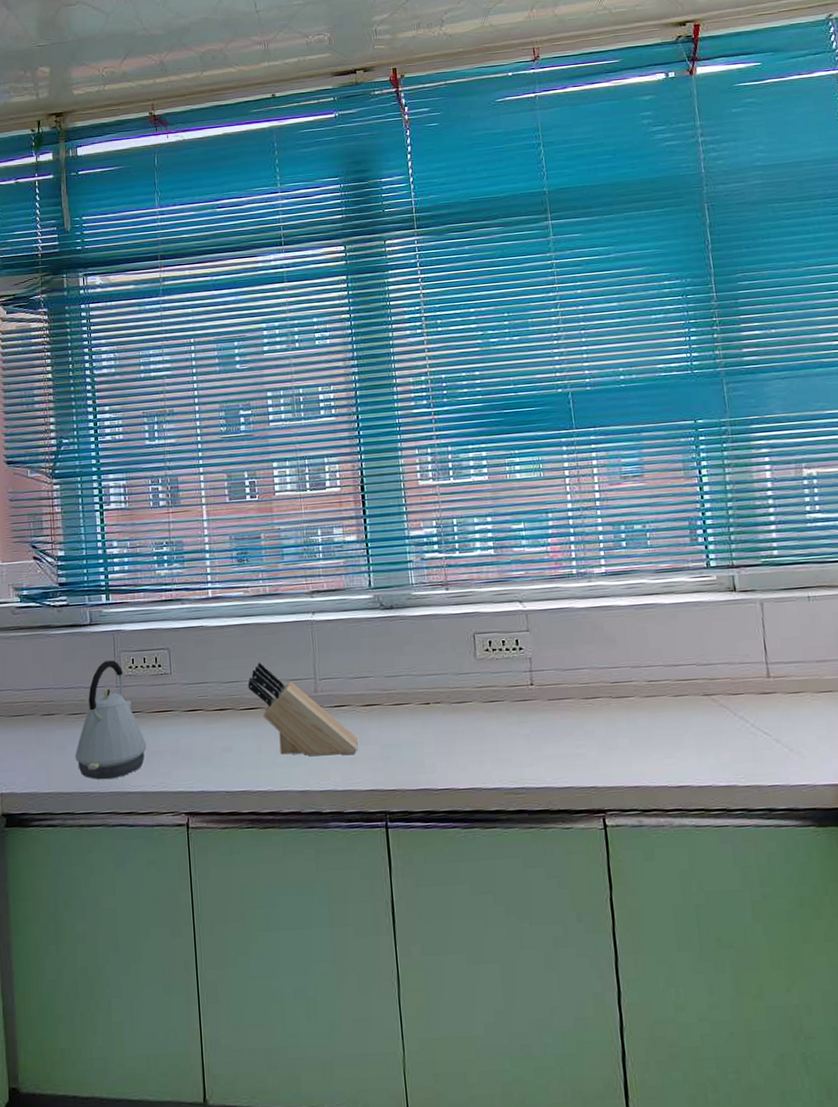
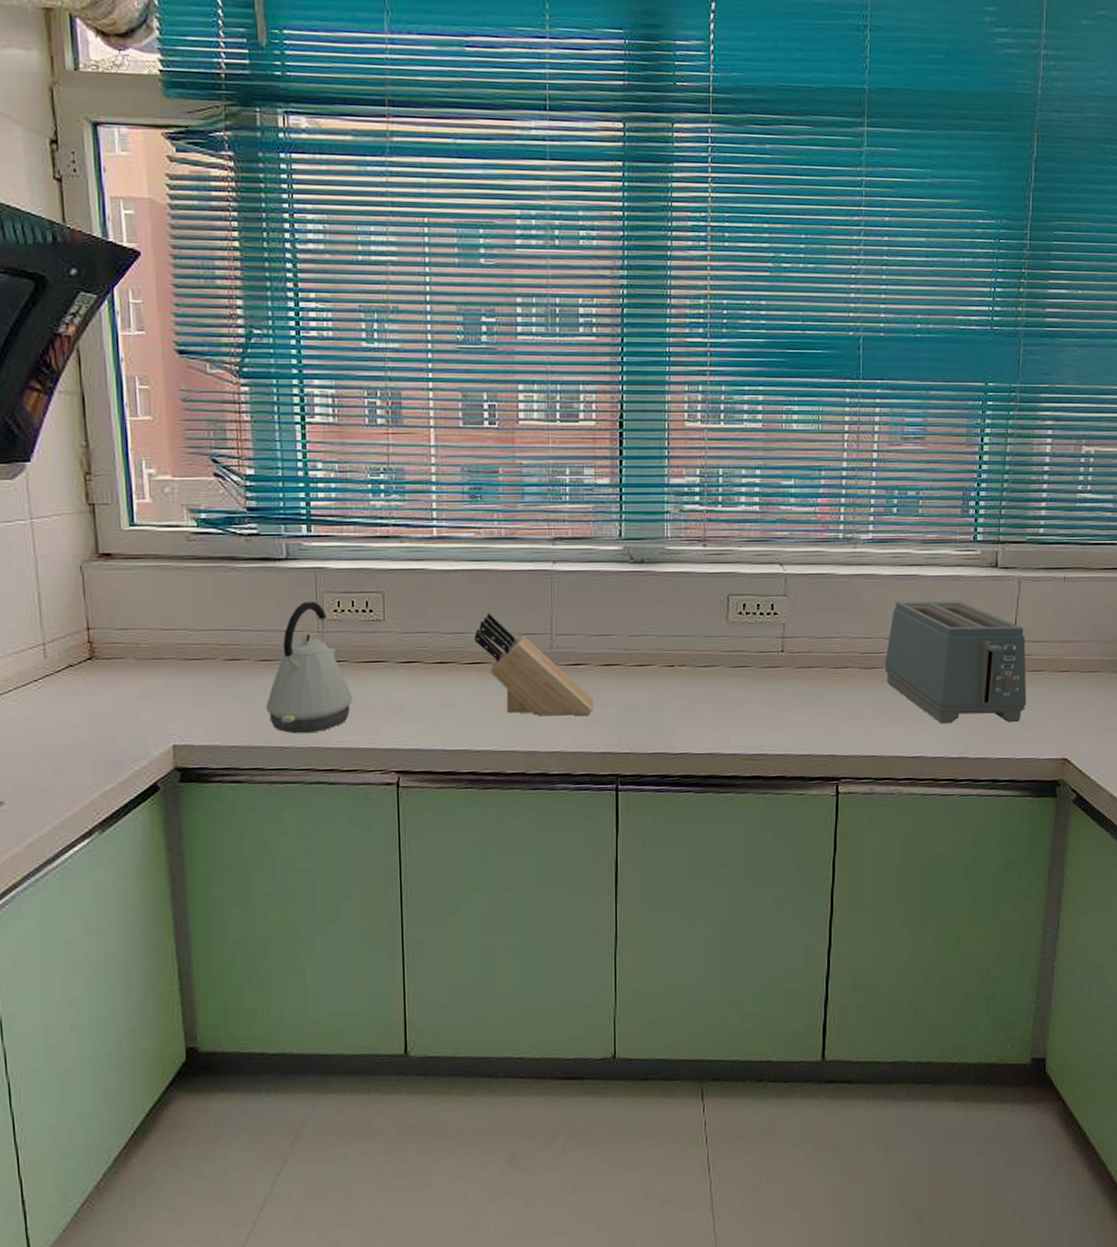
toaster: none [635,626,791,752] -> present [884,601,1027,724]

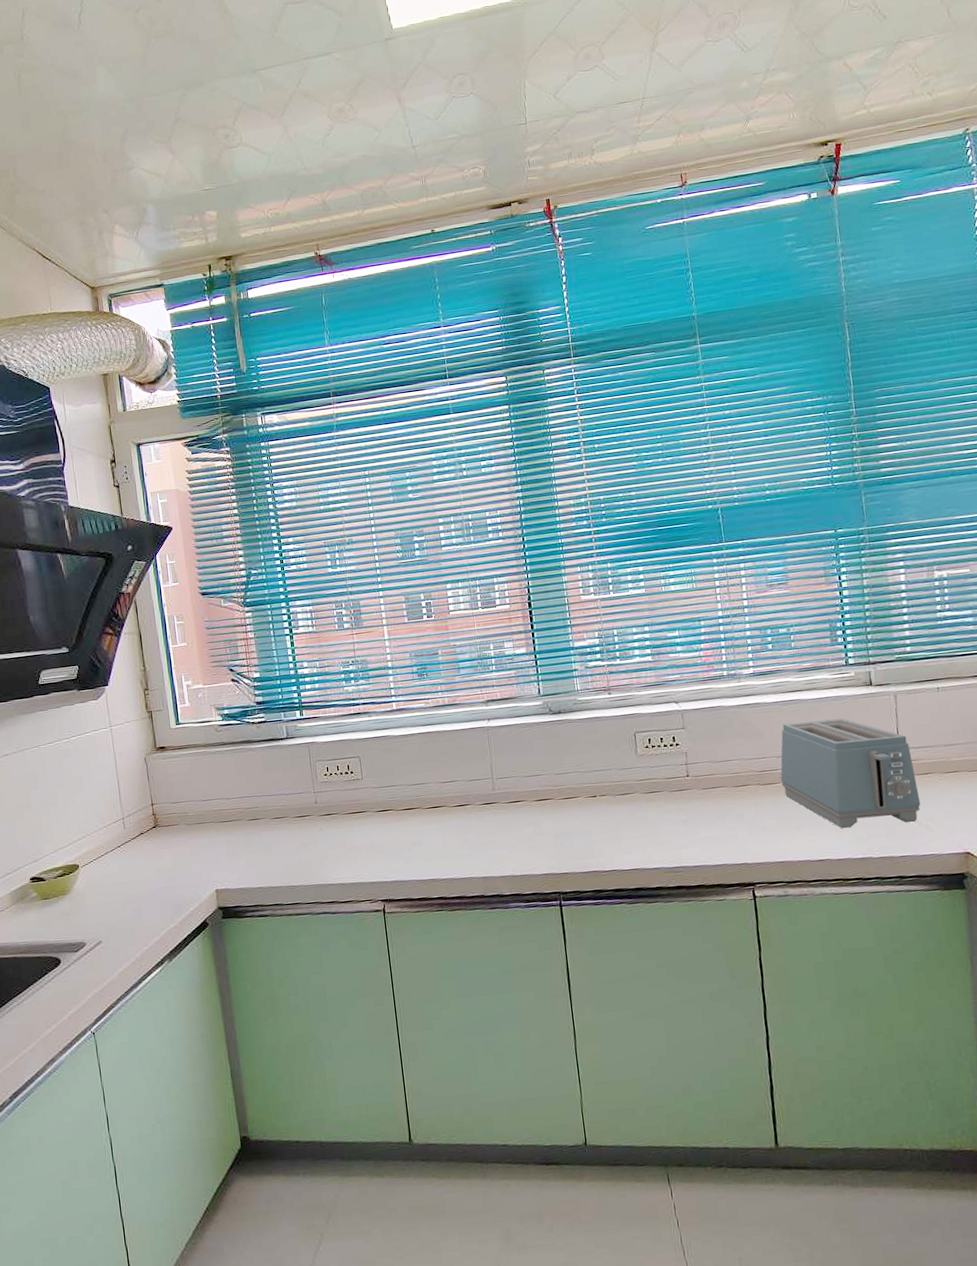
kettle: present [265,602,353,734] -> none [280,769,344,875]
knife block: present [474,613,593,716] -> none [432,765,533,846]

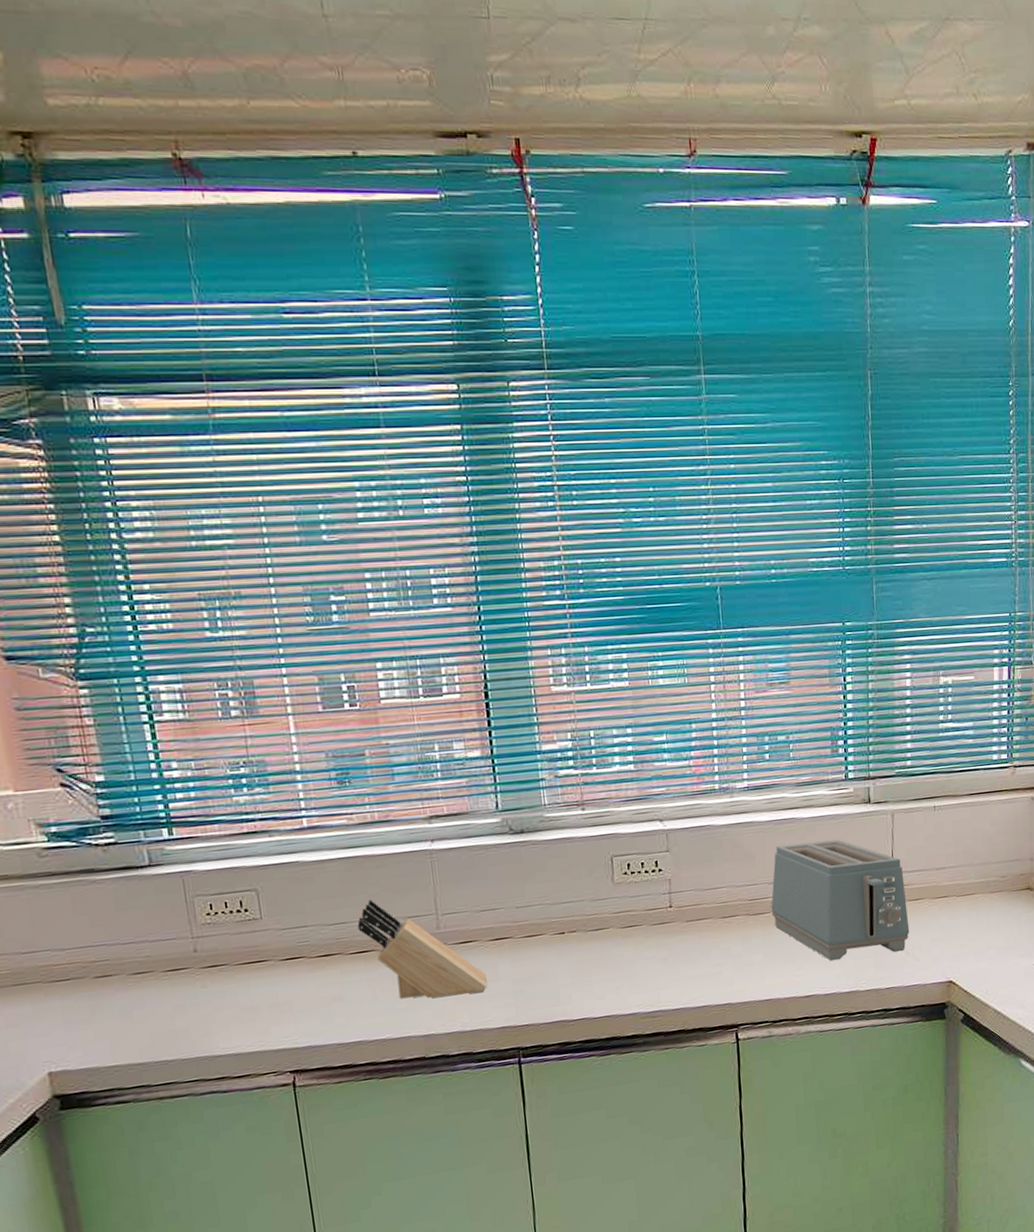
knife block: none [432,765,533,846] -> present [357,899,488,999]

